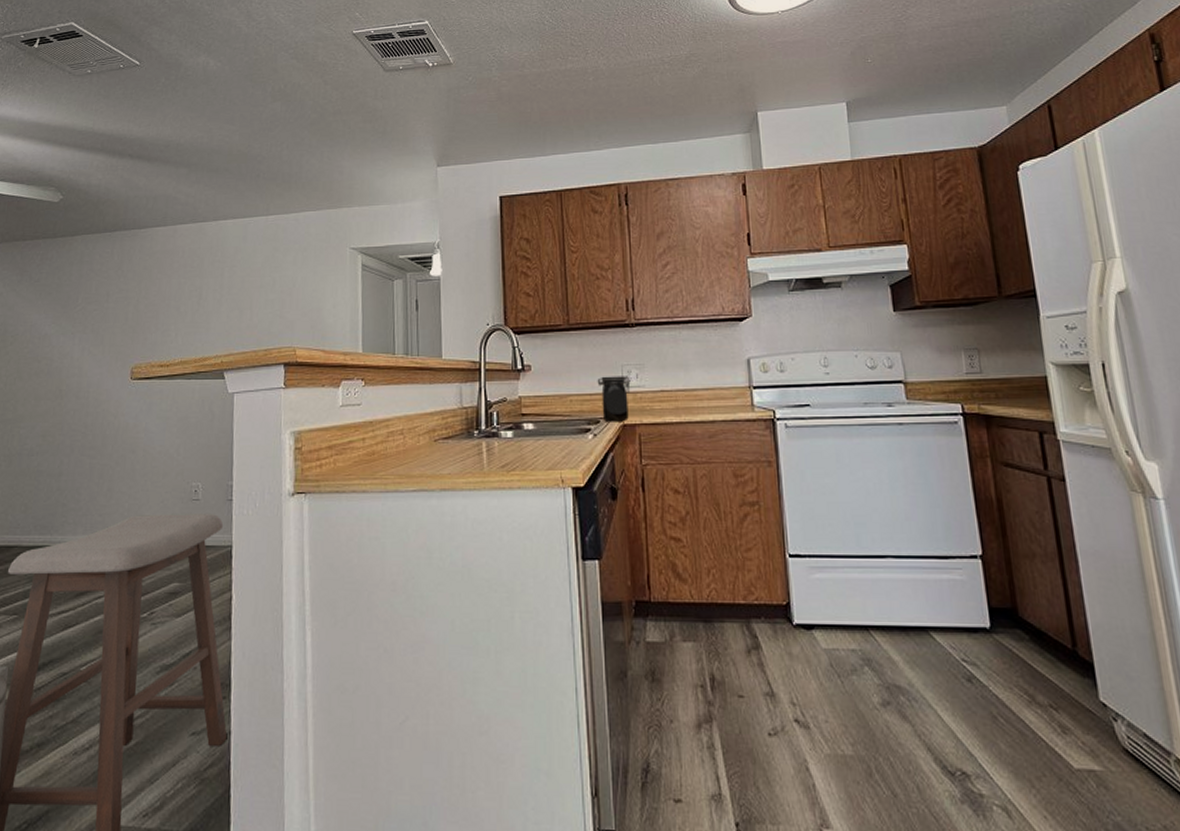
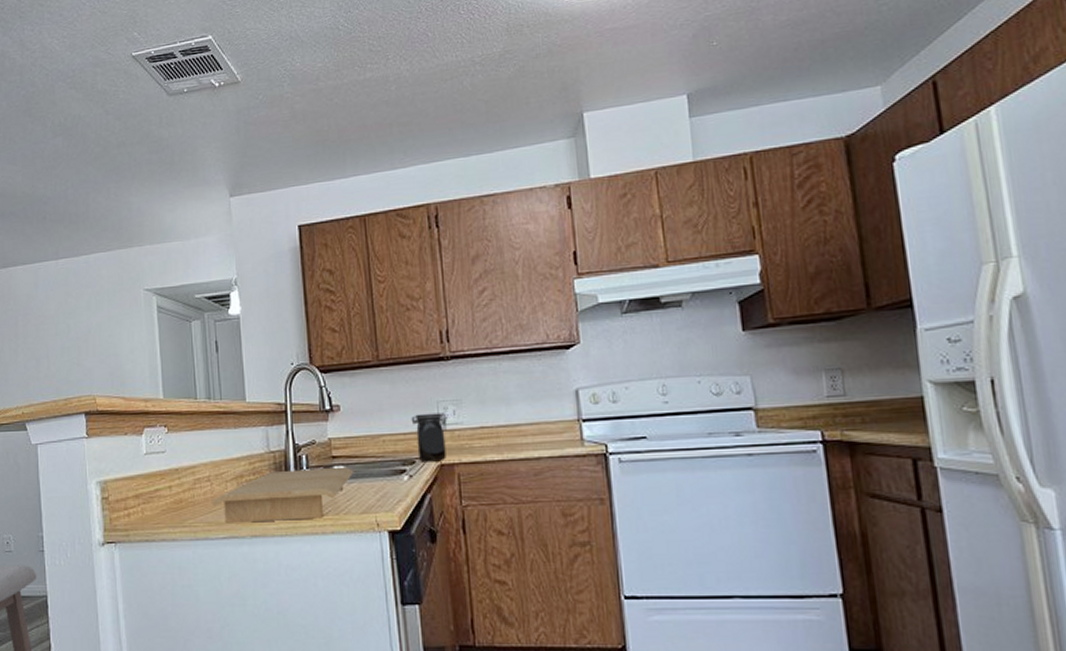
cutting board: none [403,424,542,476] -> present [211,466,354,523]

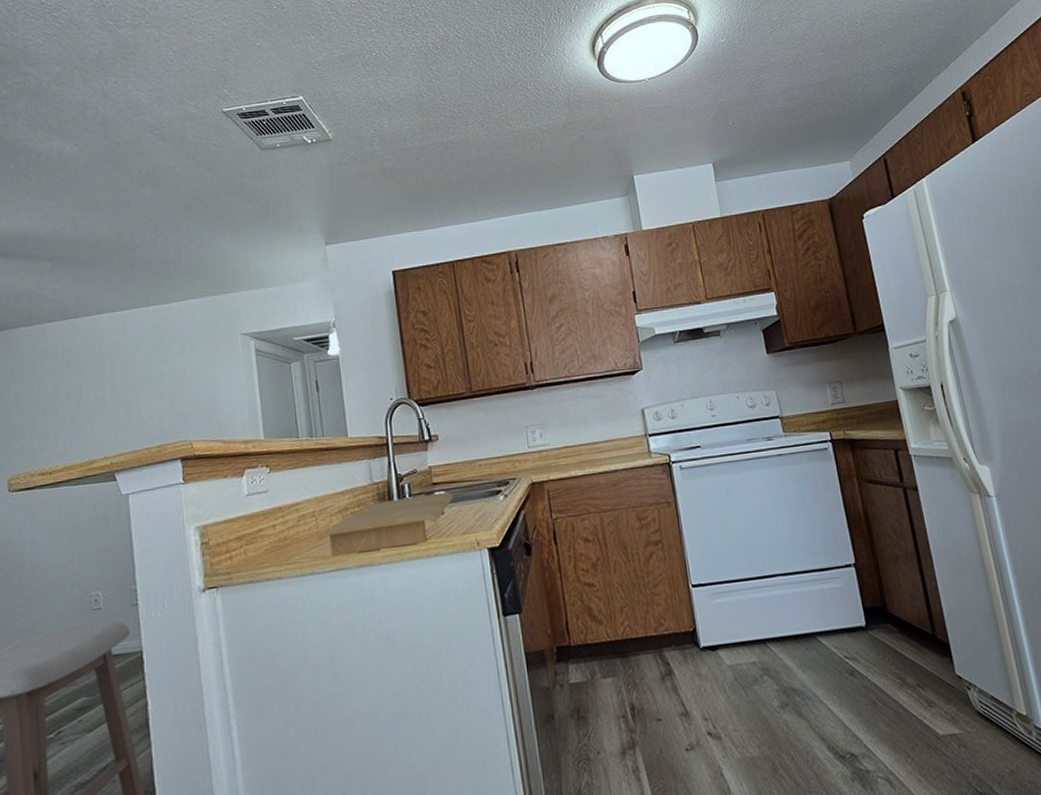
jar: present [411,413,448,462] -> none [503,436,537,482]

